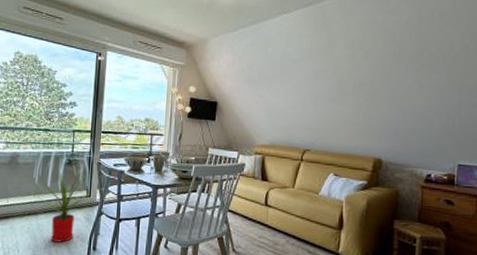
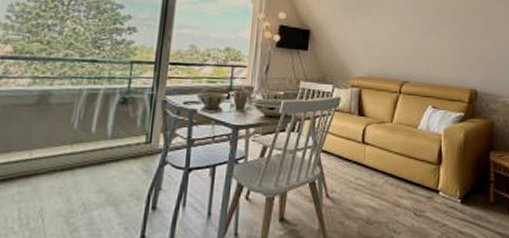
house plant: present [35,167,90,243] -> none [74,106,152,204]

